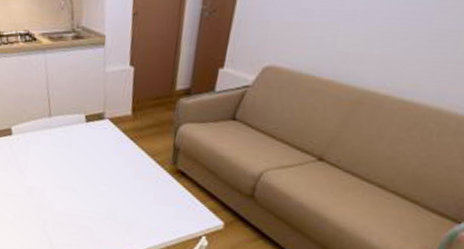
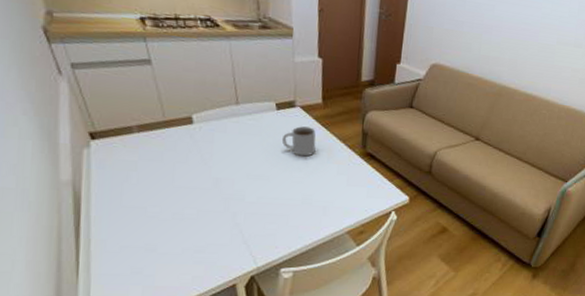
mug: none [90,139,124,171] -> present [282,126,316,157]

